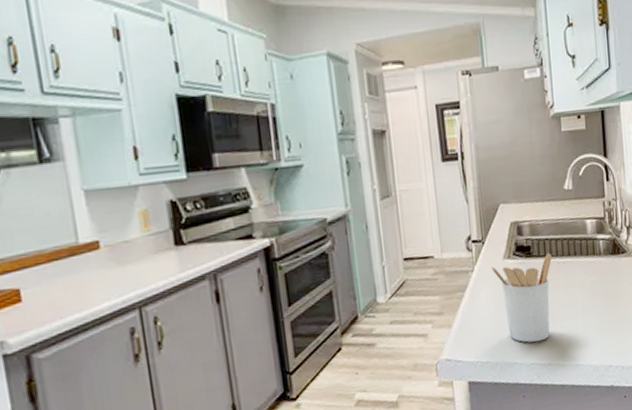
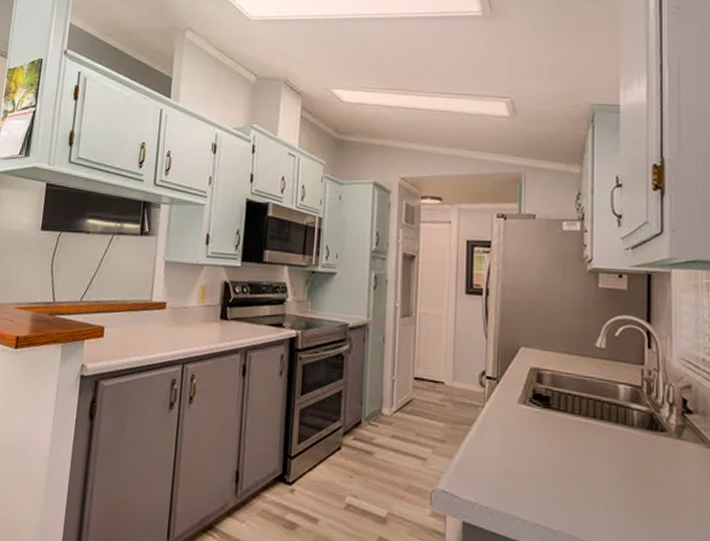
utensil holder: present [491,253,552,343] -> none [504,407,573,503]

